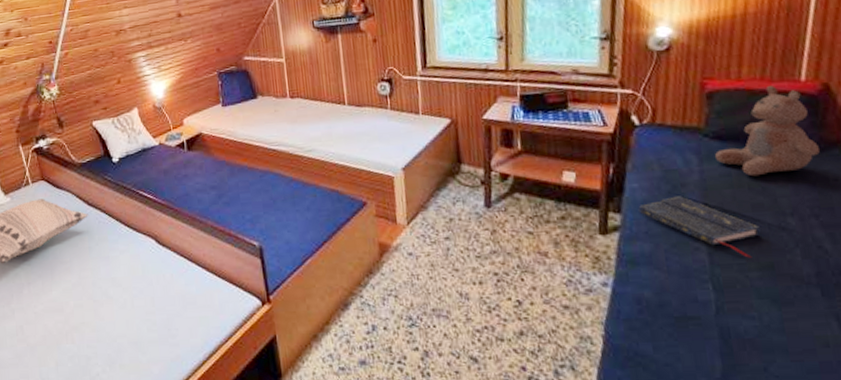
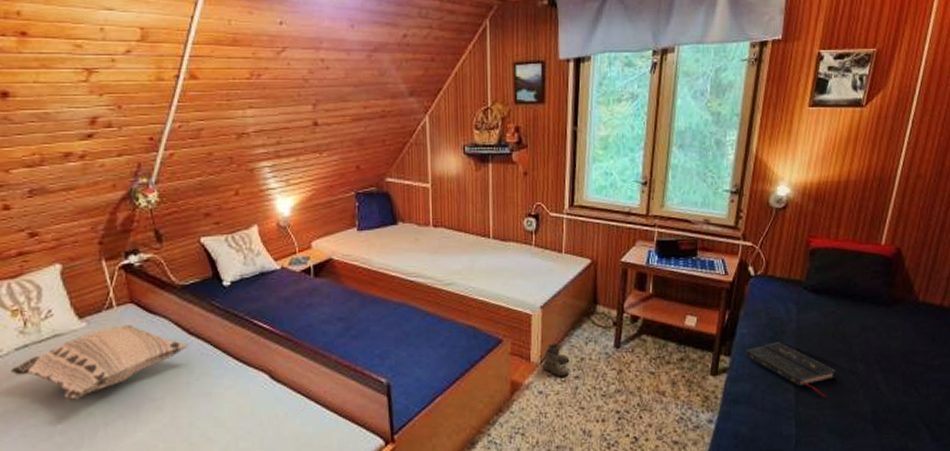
boots: none [410,204,438,239] -> present [543,343,570,377]
bear: present [715,84,820,177] -> none [811,246,887,327]

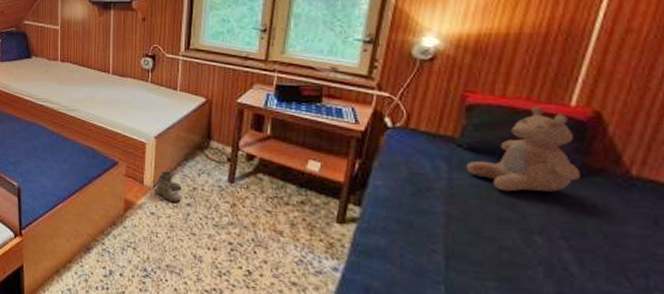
book: present [745,342,836,398] -> none [379,198,503,268]
bear: none [811,246,887,327] -> present [467,105,580,192]

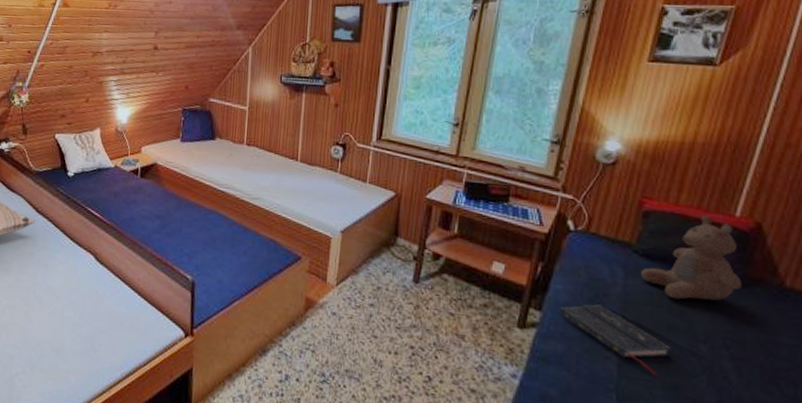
boots: present [156,171,182,203] -> none [339,268,366,303]
book: none [379,198,503,268] -> present [558,304,671,376]

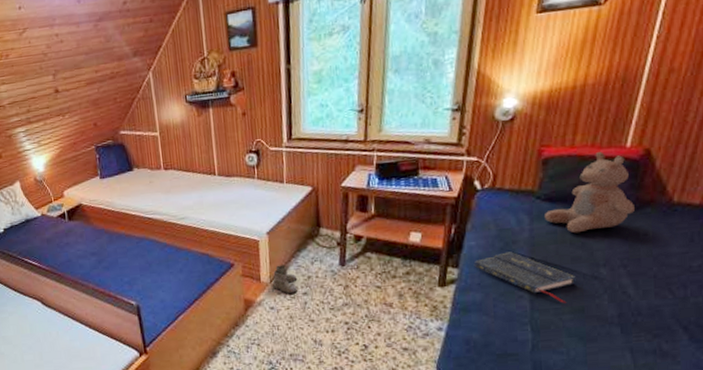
boots: none [339,268,366,303] -> present [273,264,298,294]

